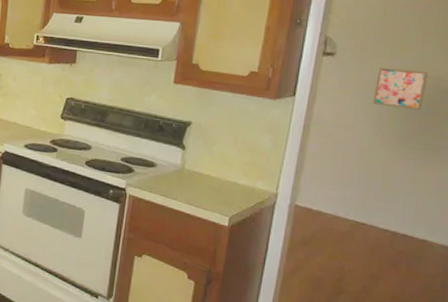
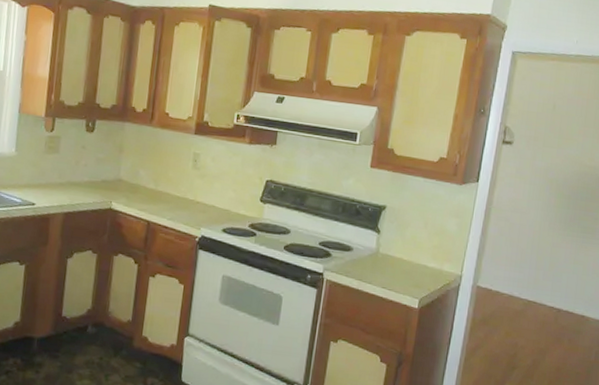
wall art: present [372,67,429,110] -> none [543,156,588,196]

